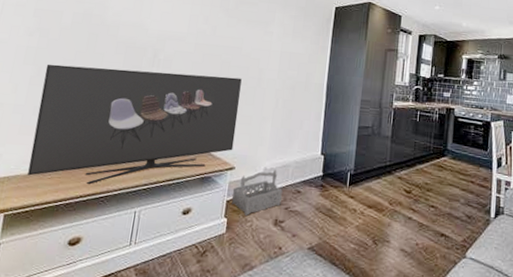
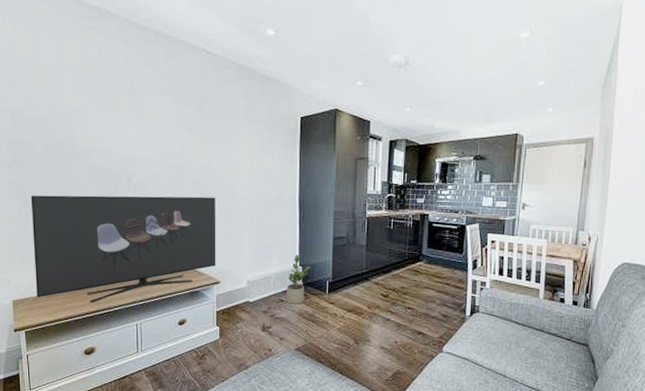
decorative basket: present [231,169,283,216] -> none [220,281,267,323]
potted plant: none [302,143,332,197] -> present [285,255,310,304]

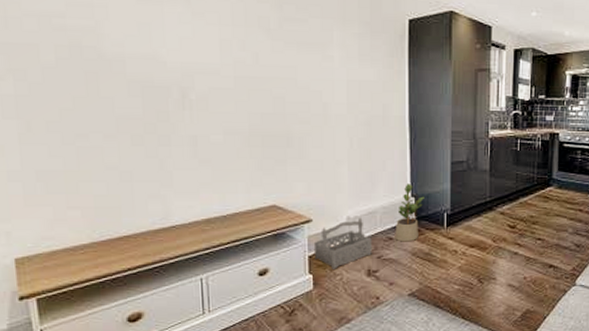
television: present [30,195,216,303] -> none [36,115,306,256]
decorative basket: none [220,281,267,323] -> present [313,217,372,269]

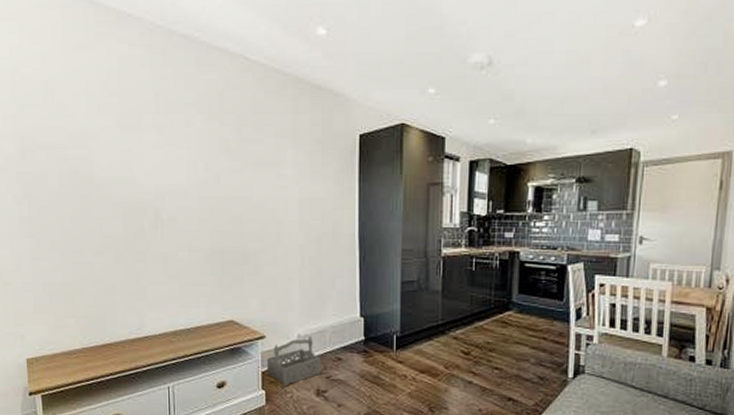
potted plant: present [395,184,424,242] -> none [343,303,373,364]

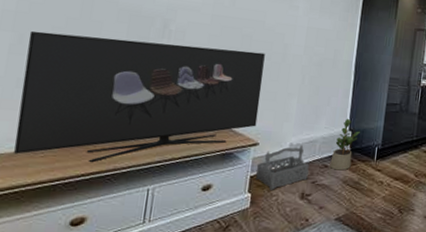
television: none [44,234,260,362] -> present [14,30,265,163]
potted plant: none [343,303,373,364] -> present [330,119,360,171]

